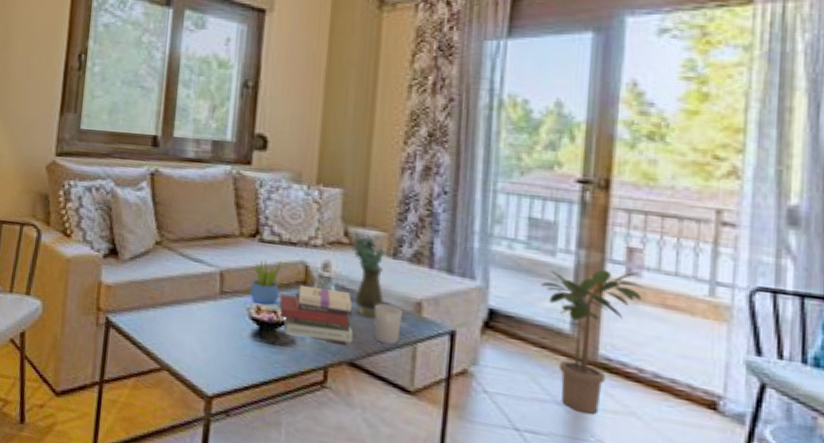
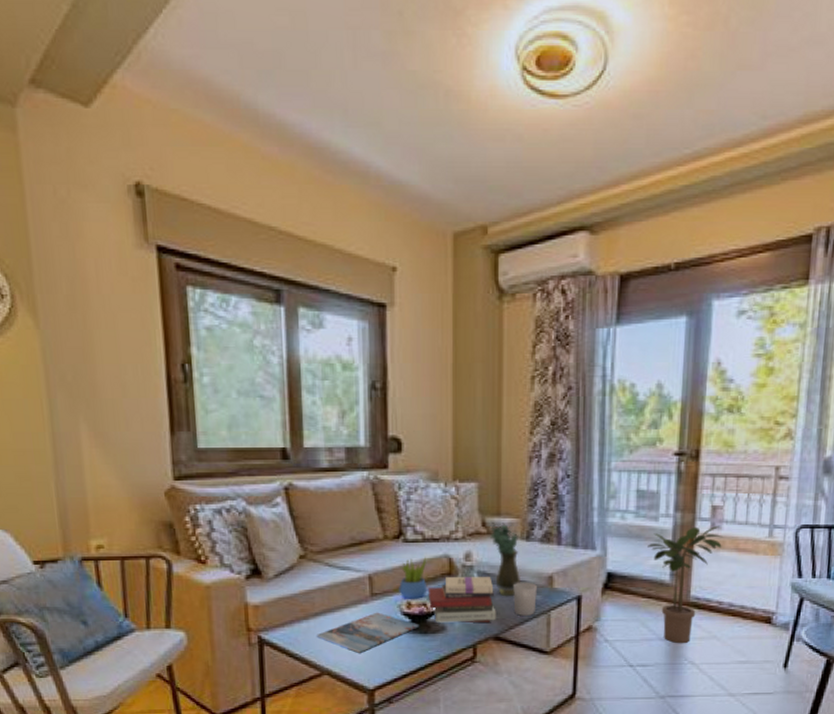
magazine: none [162,311,267,354] -> present [317,612,419,653]

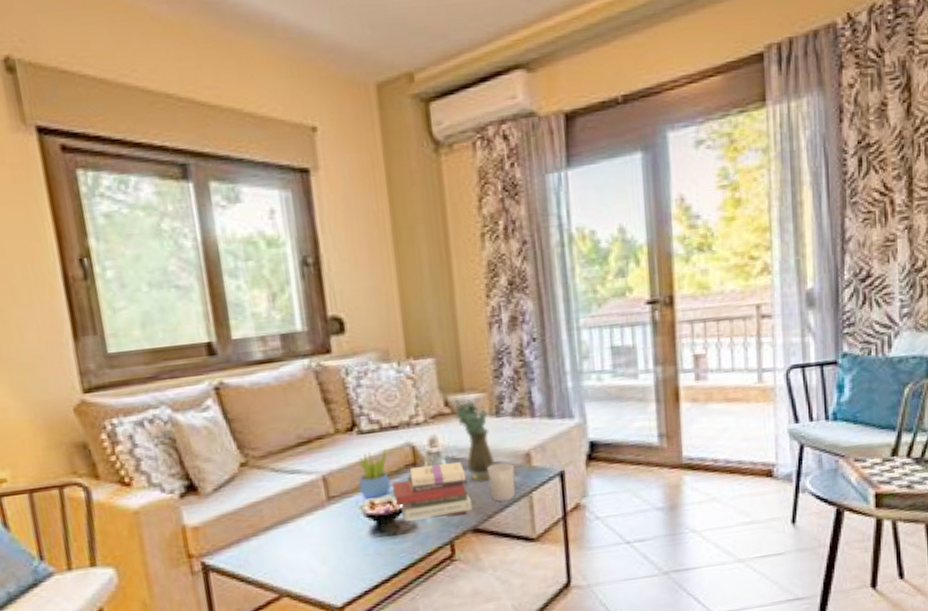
magazine: present [317,612,419,653] -> none [270,517,386,567]
potted plant: present [648,526,724,643] -> none [630,377,711,511]

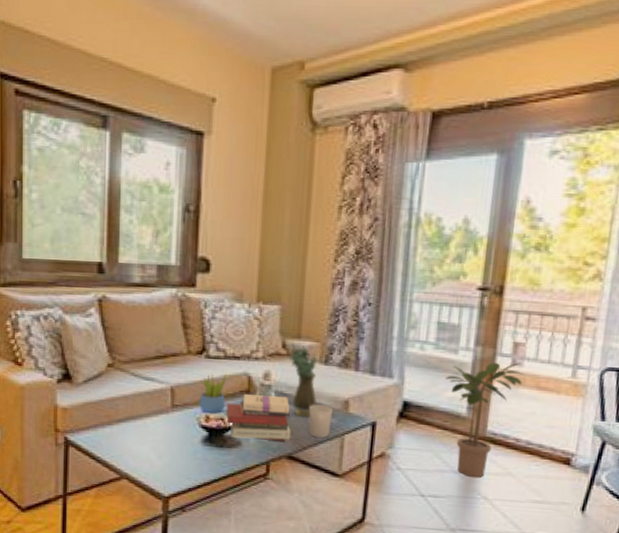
potted plant: none [630,377,711,511] -> present [446,362,525,477]

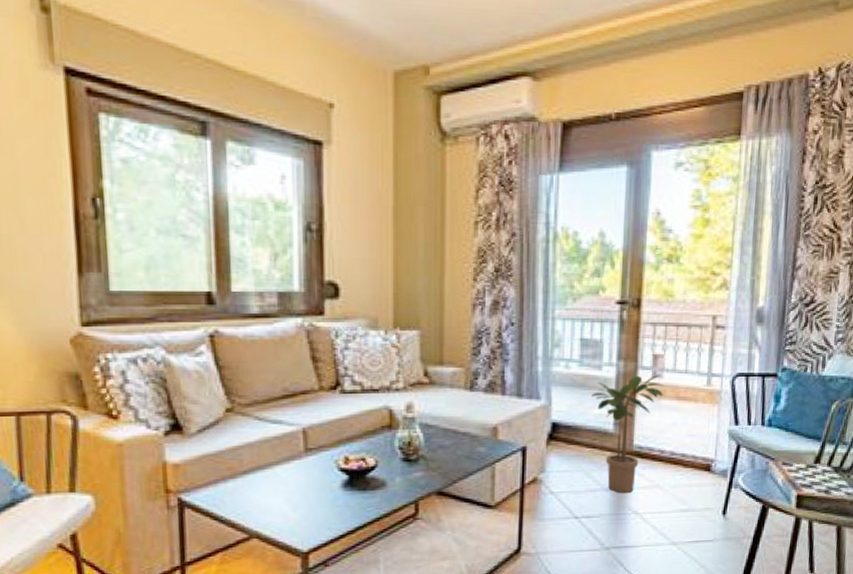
succulent plant: present [198,373,226,414] -> none [336,409,367,455]
books: present [226,393,291,441] -> none [367,428,439,478]
vase: present [289,345,317,418] -> none [433,372,465,450]
candle holder: present [308,404,333,438] -> none [457,433,481,469]

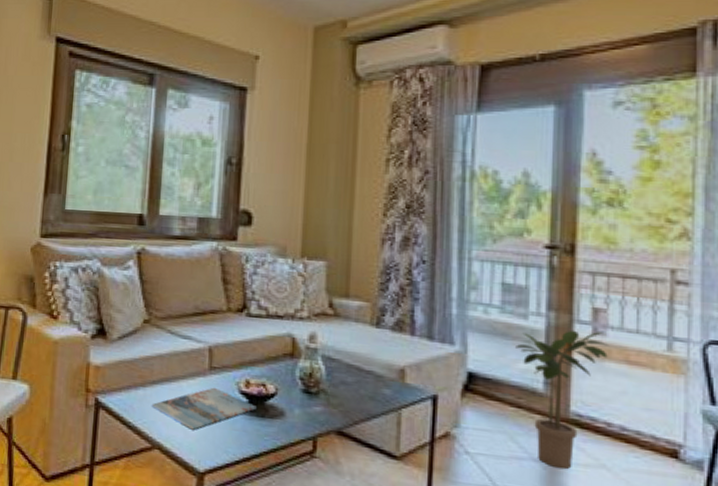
magazine: none [245,468,357,513] -> present [152,387,256,430]

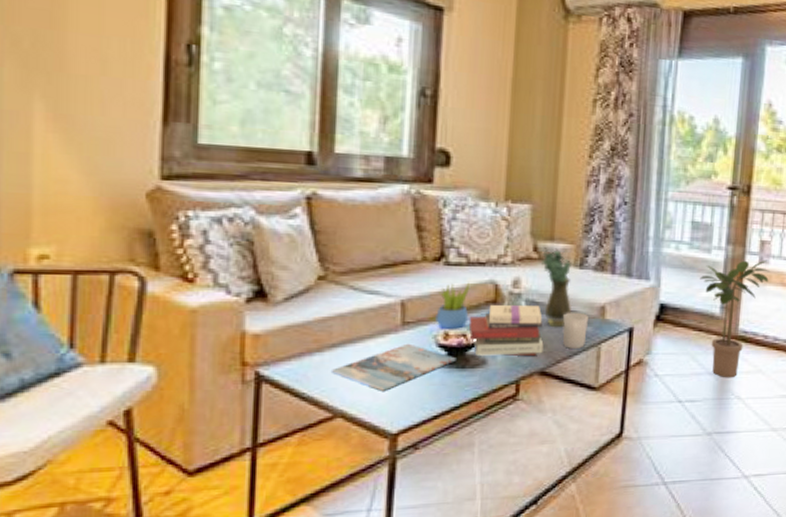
succulent plant: none [238,334,268,379] -> present [435,282,469,330]
books: none [268,357,341,413] -> present [468,304,544,356]
vase: none [337,304,369,388] -> present [542,248,572,328]
candle holder: none [360,372,387,412] -> present [562,312,588,349]

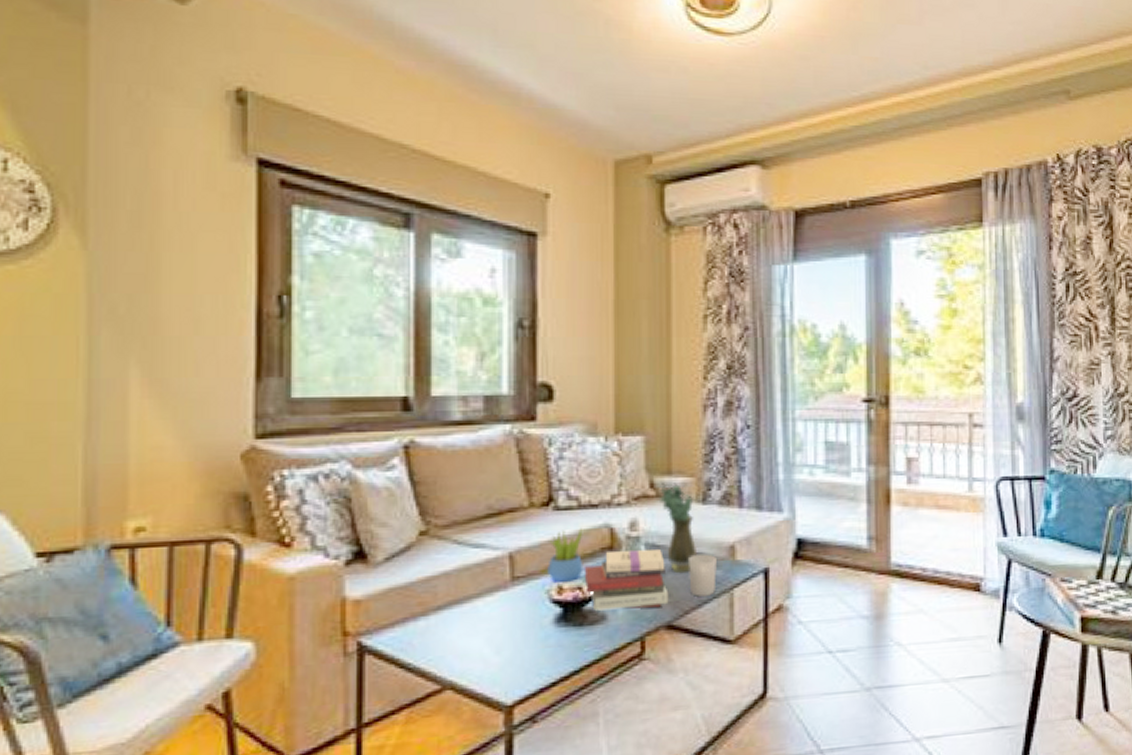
magazine: present [332,343,456,391] -> none [439,601,573,657]
potted plant: present [700,260,771,377] -> none [840,481,922,621]

